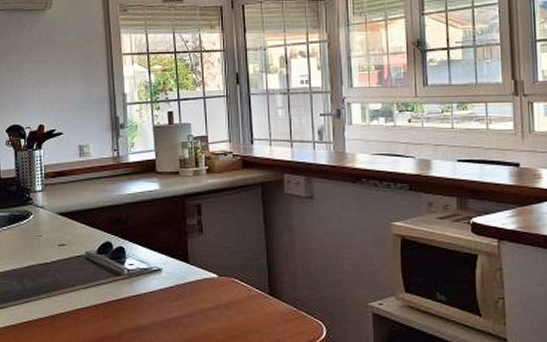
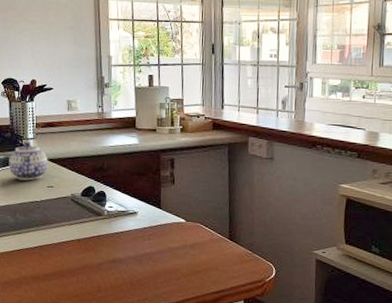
teapot: none [15,194,59,239] -> present [9,141,48,181]

